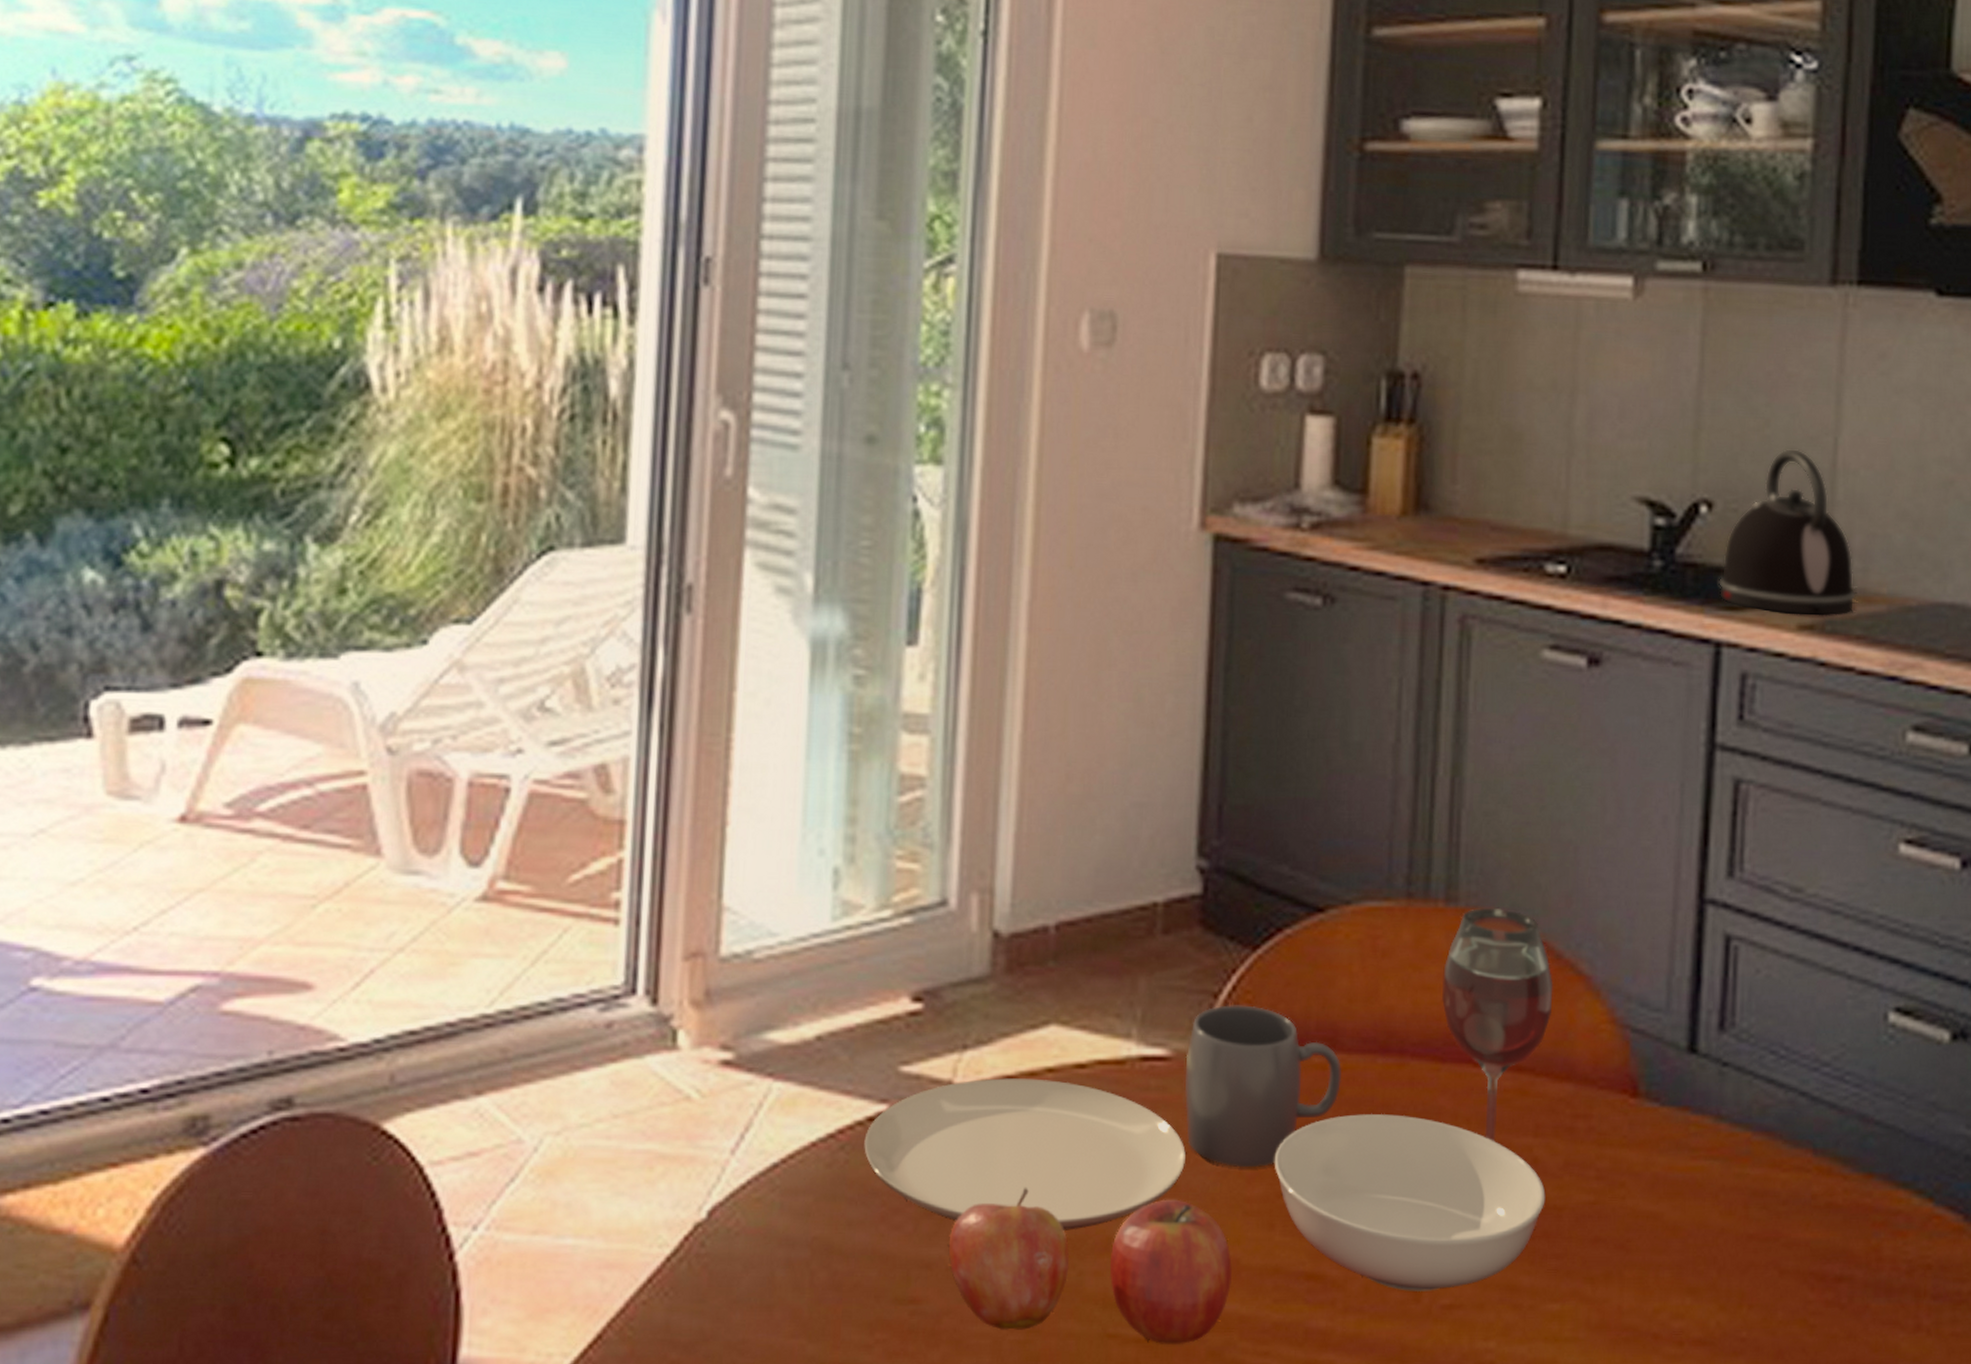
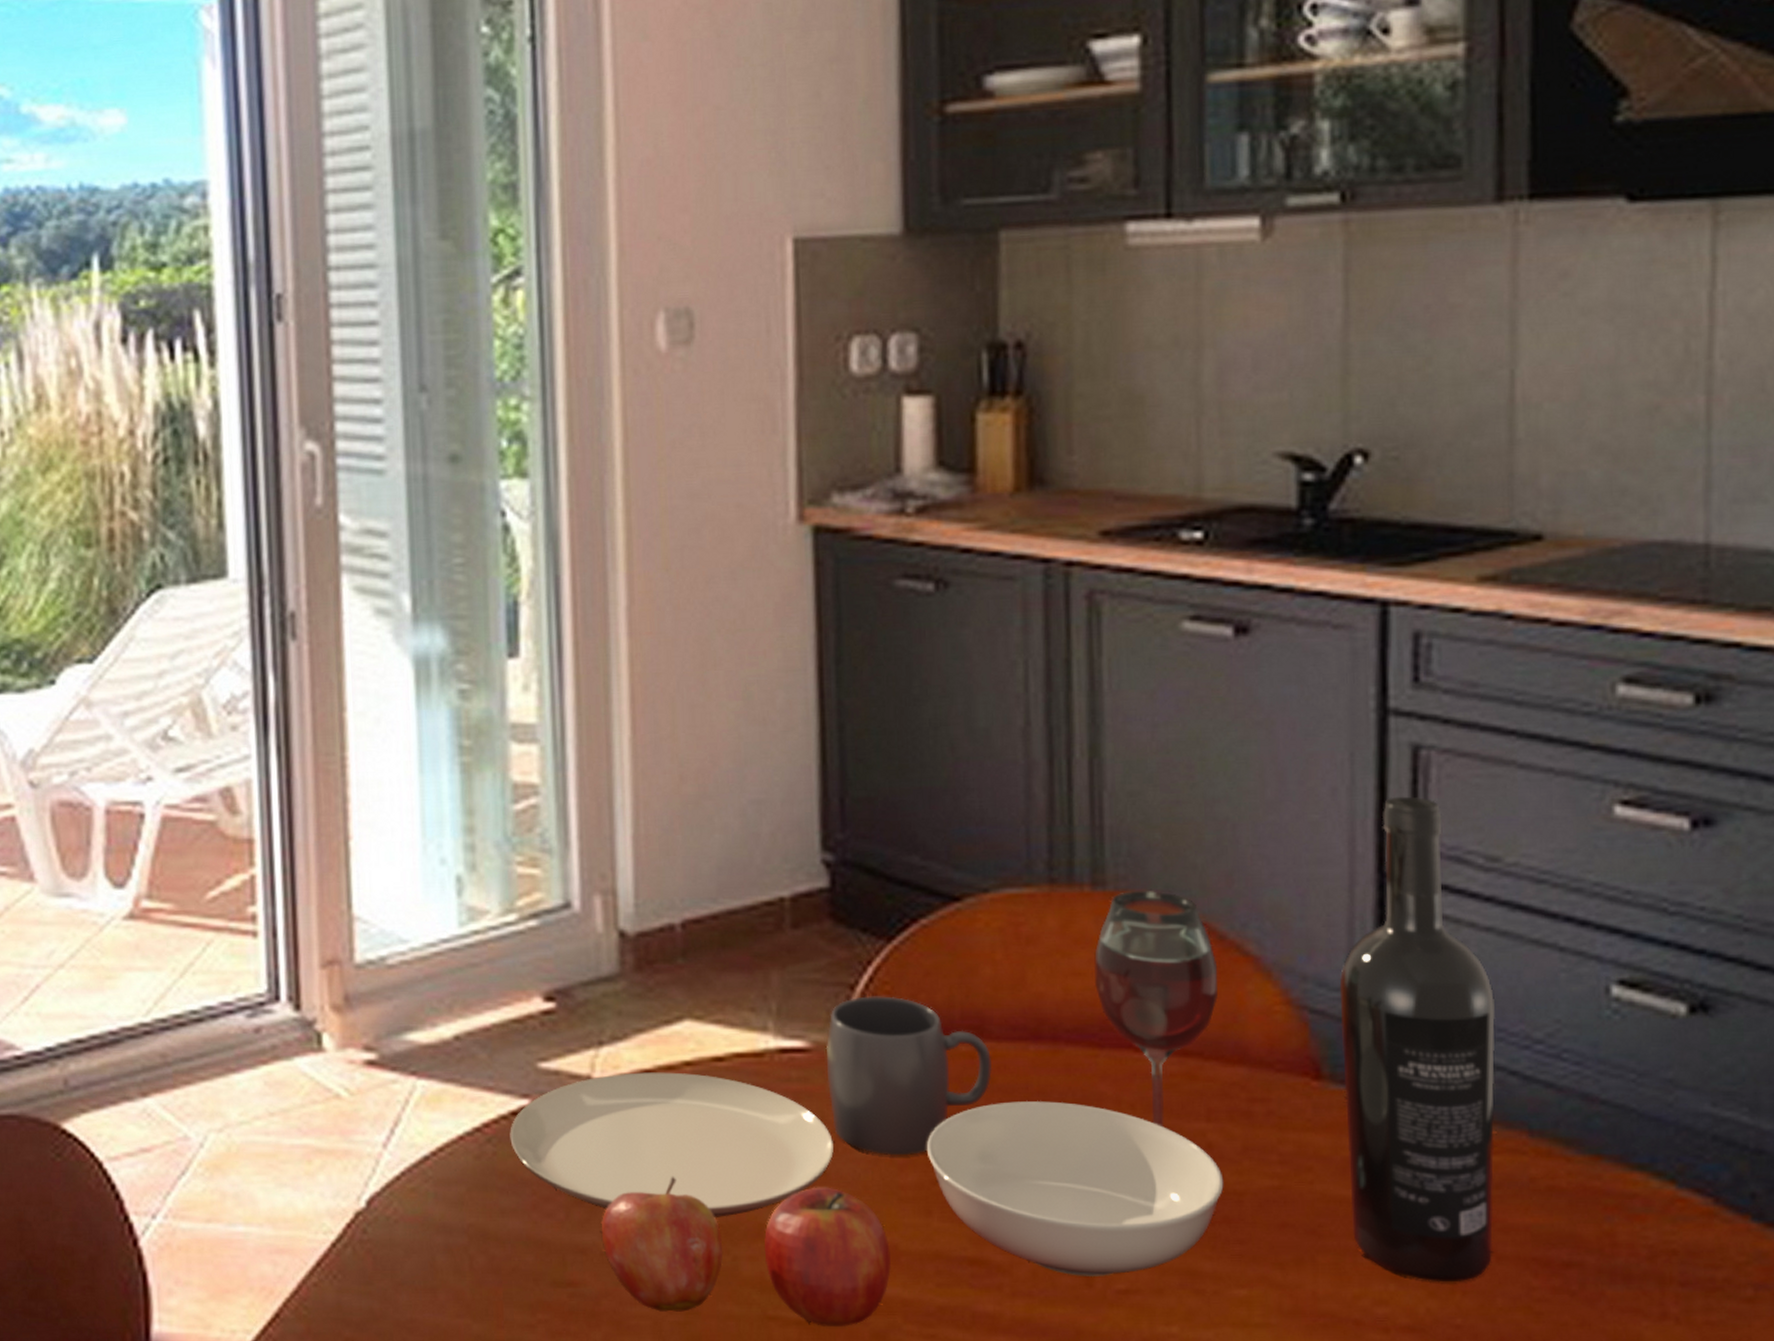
wine bottle: none [1656,827,1792,1296] -> present [1339,796,1496,1283]
kettle: present [1718,448,1857,617] -> none [1380,385,1548,567]

